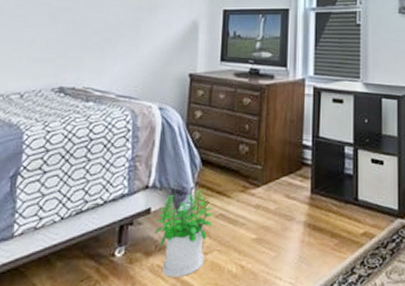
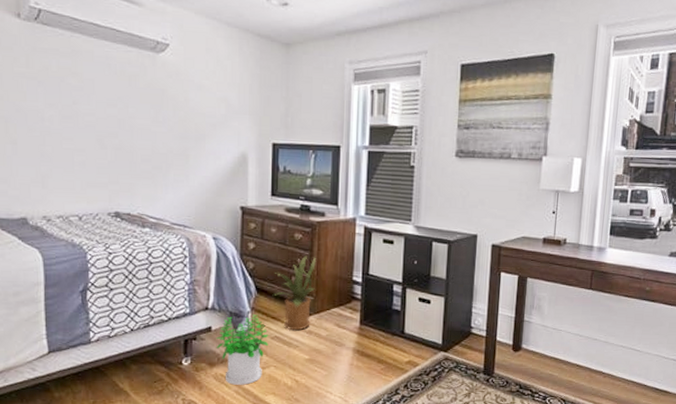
house plant: none [221,121,265,206] -> present [274,255,316,331]

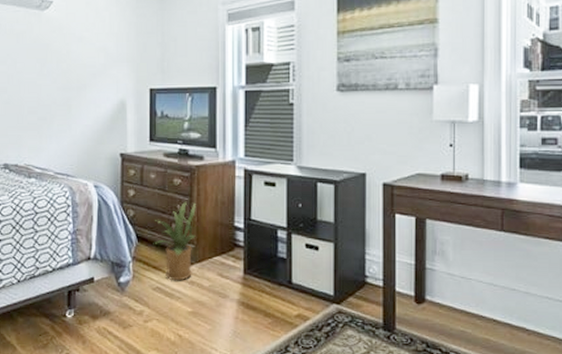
potted plant: present [216,314,269,385] -> none [98,264,151,339]

